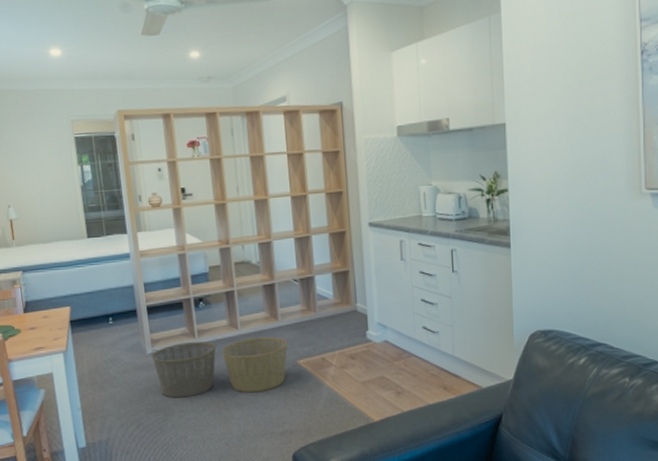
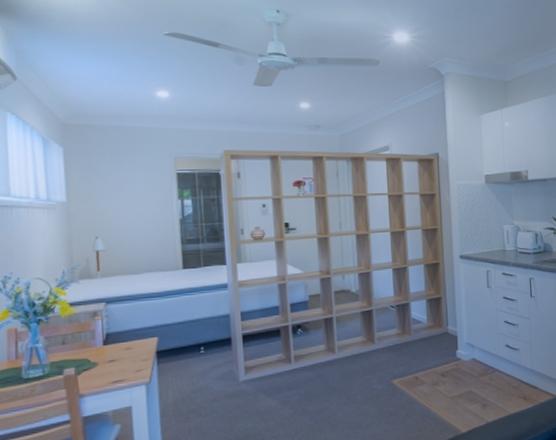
basket: present [151,341,216,398] -> none [244,366,313,425]
basket: present [222,337,288,393] -> none [318,359,384,414]

